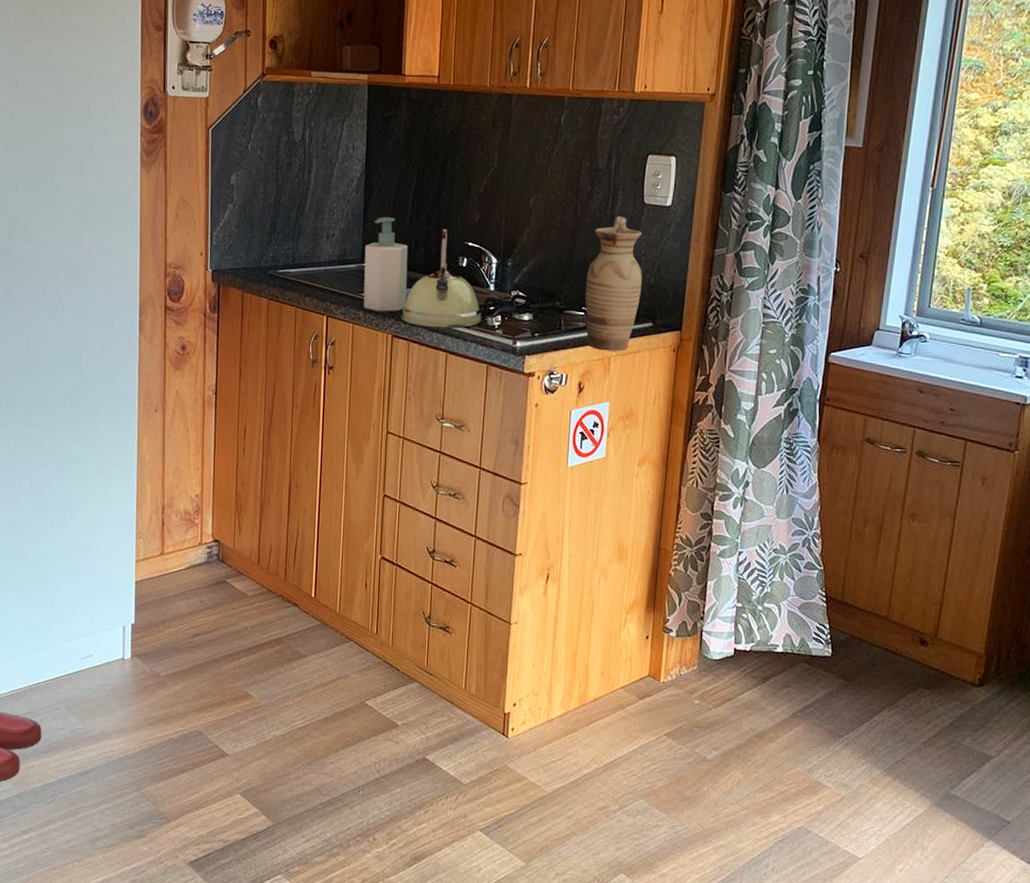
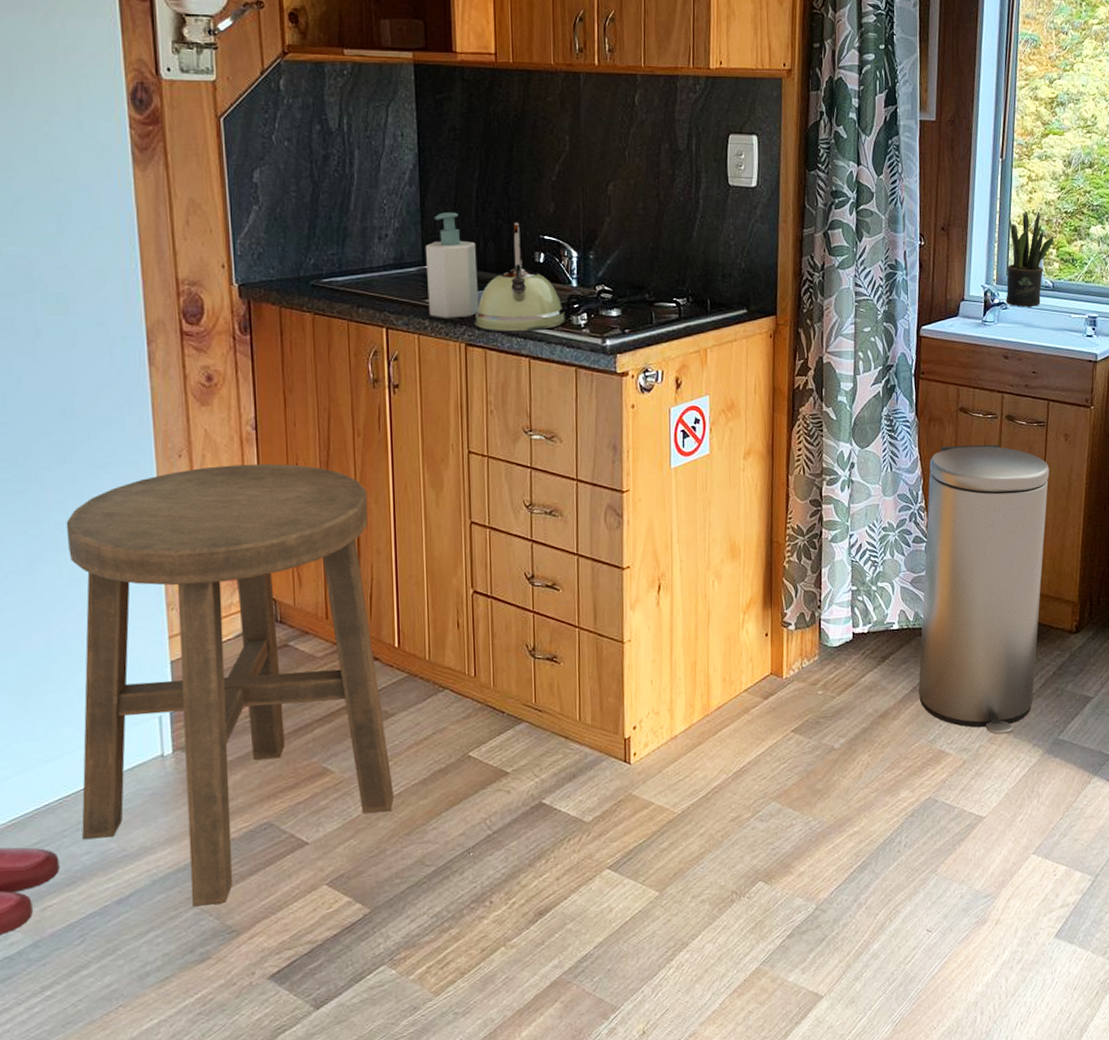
stool: none [60,422,301,792] -> present [66,463,395,907]
ceramic jug: present [584,215,643,352] -> none [674,199,733,343]
pedal bin: none [799,475,962,778] -> present [918,444,1050,735]
potted plant: none [925,242,986,342] -> present [1006,210,1054,307]

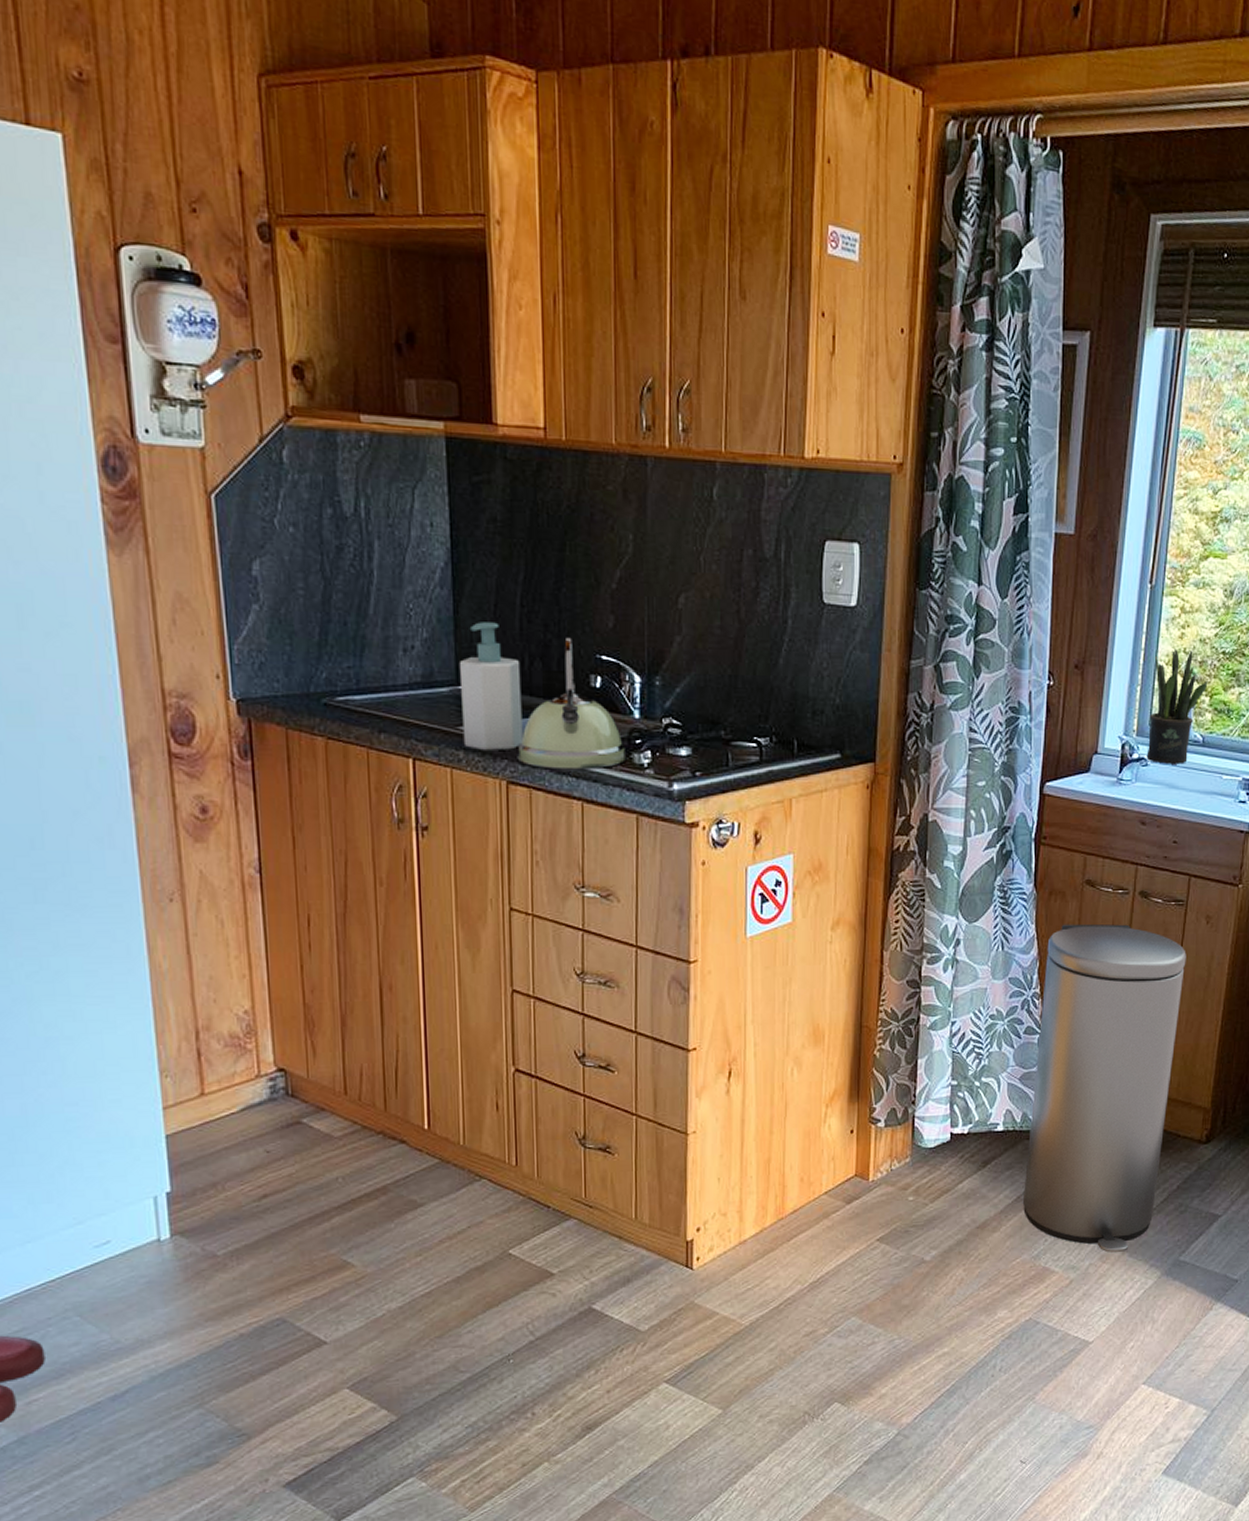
stool: present [66,463,395,907] -> none [39,913,424,1407]

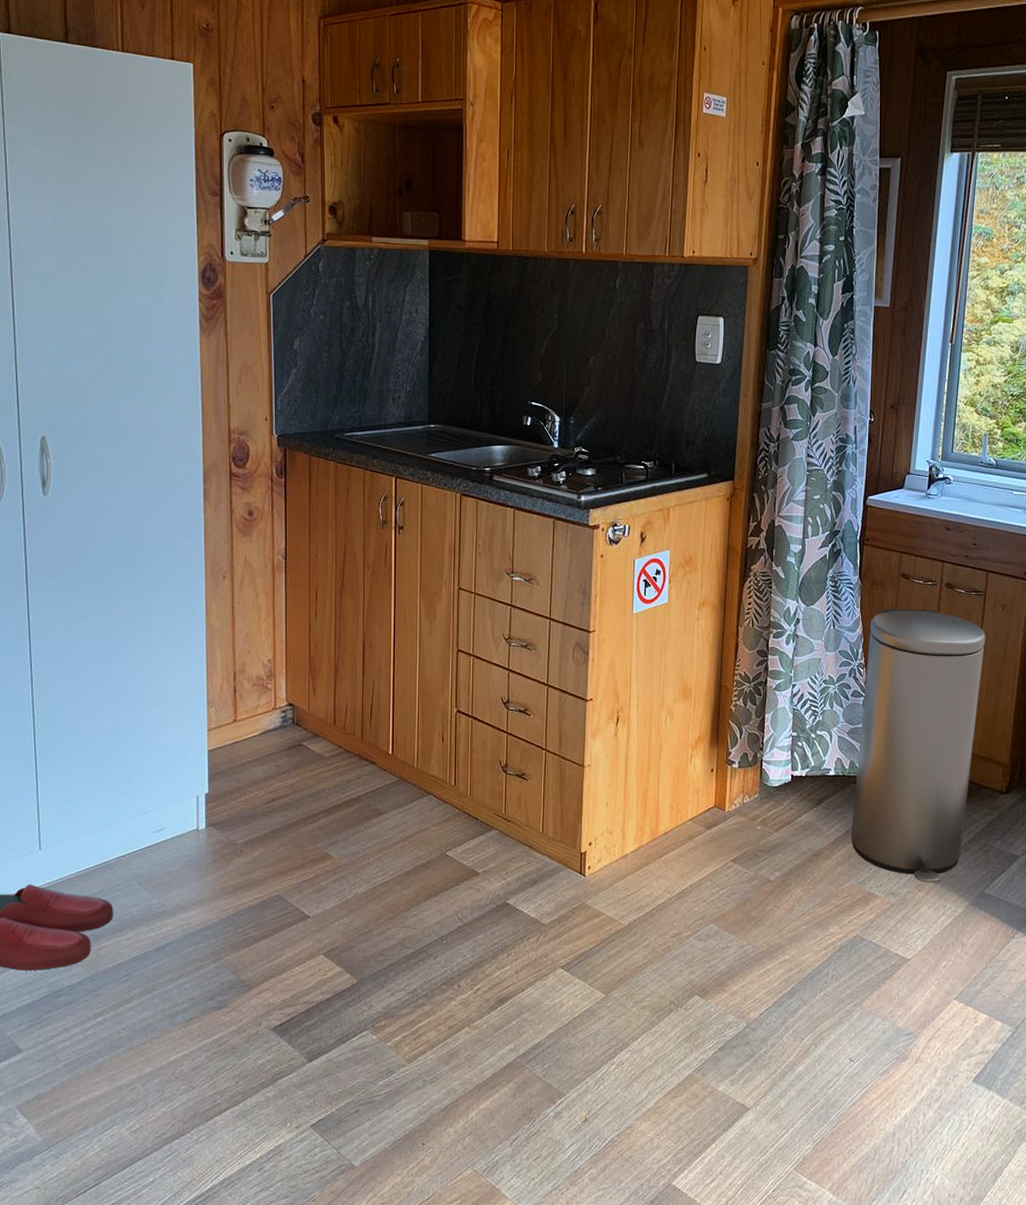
soap bottle: present [459,622,523,751] -> none [430,379,474,472]
kettle: present [517,637,627,770] -> none [468,389,548,486]
potted plant: present [1146,648,1208,764] -> none [950,392,1000,482]

